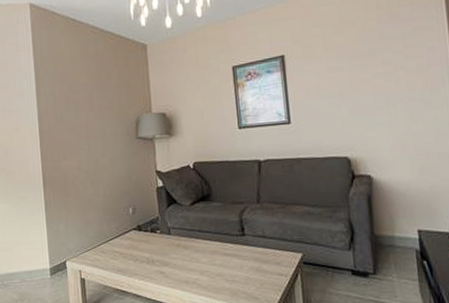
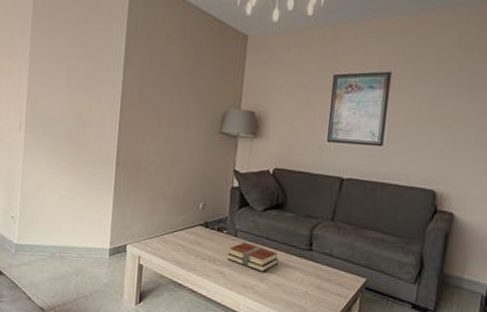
books: none [165,238,215,265] -> present [227,242,278,272]

